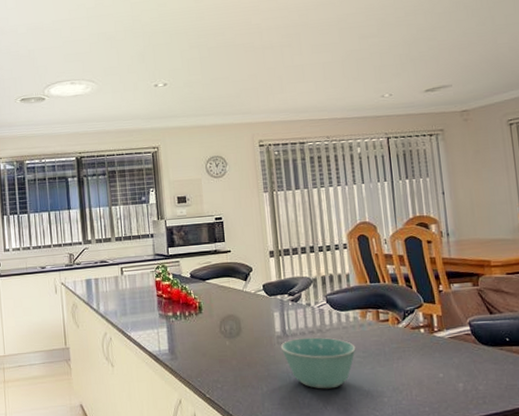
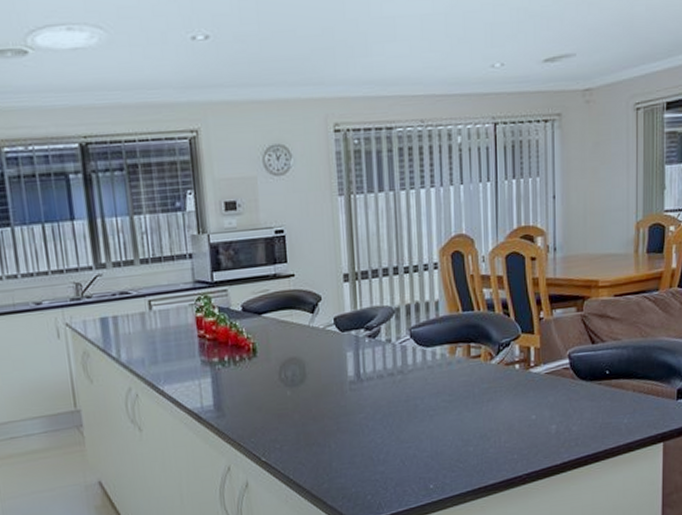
bowl: present [280,337,356,389] -> none [353,380,441,442]

